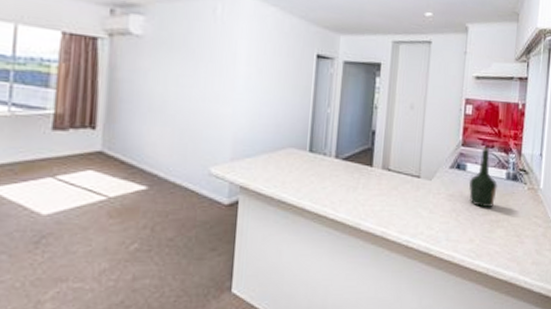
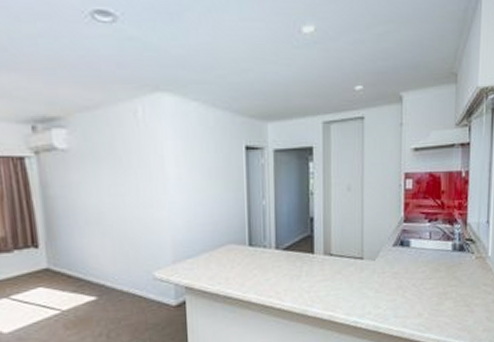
bottle: present [469,147,498,208] -> none [413,221,444,282]

